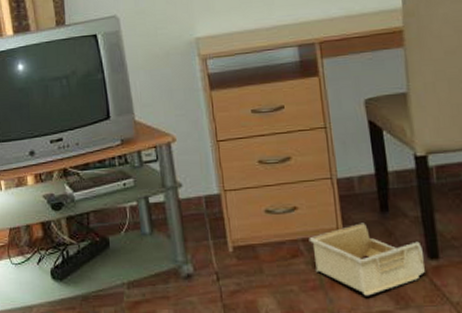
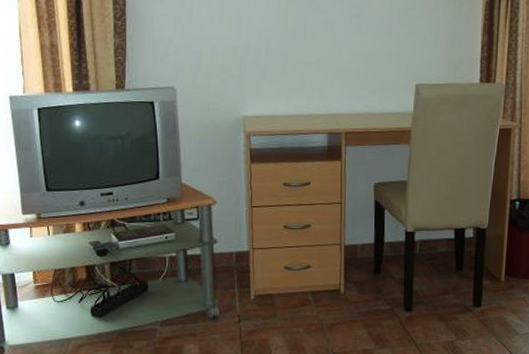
storage bin: present [309,222,425,296] -> none [316,281,401,338]

